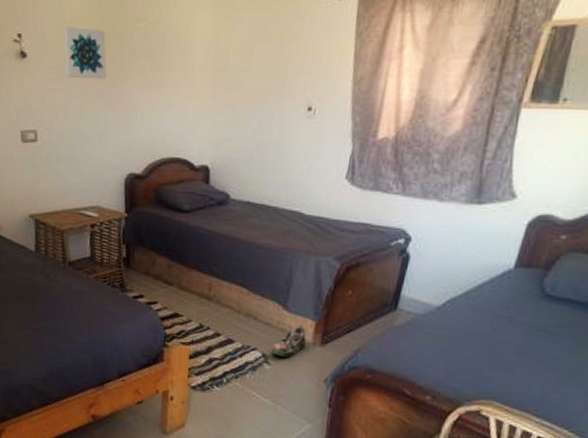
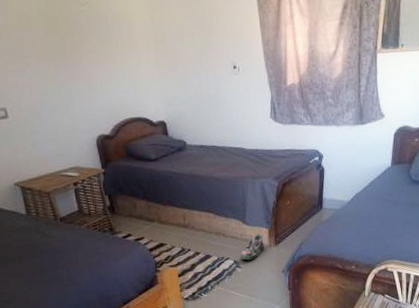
wall art: present [63,26,107,79] -> none [13,12,63,59]

